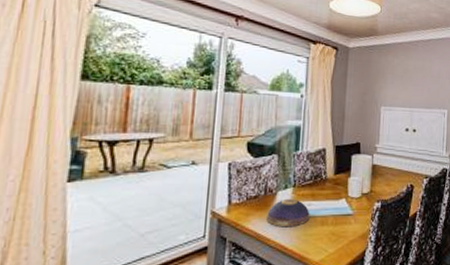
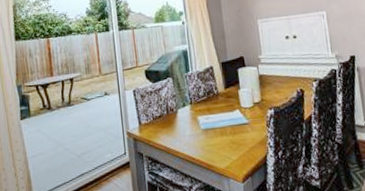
decorative bowl: present [266,198,310,228] -> none [172,114,210,141]

